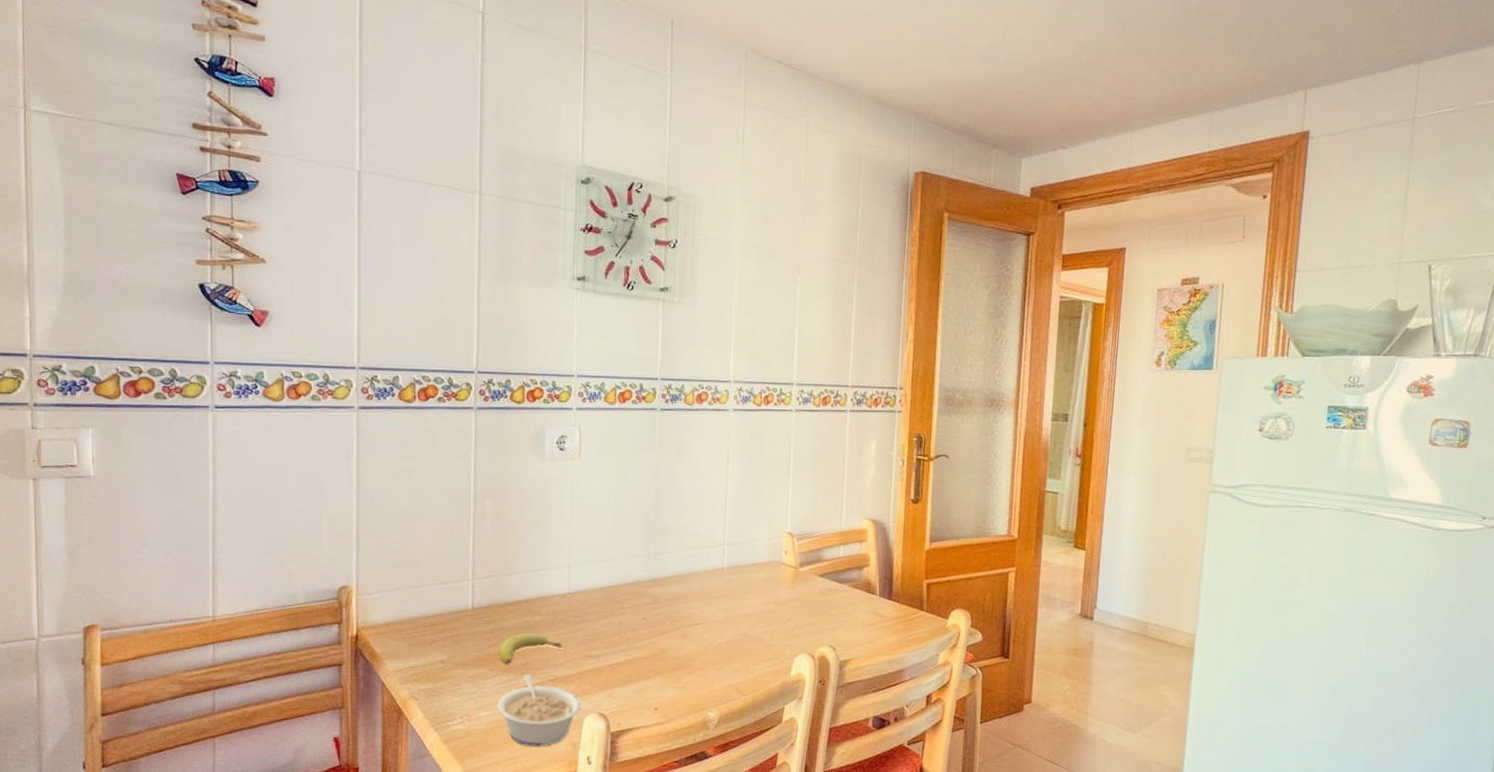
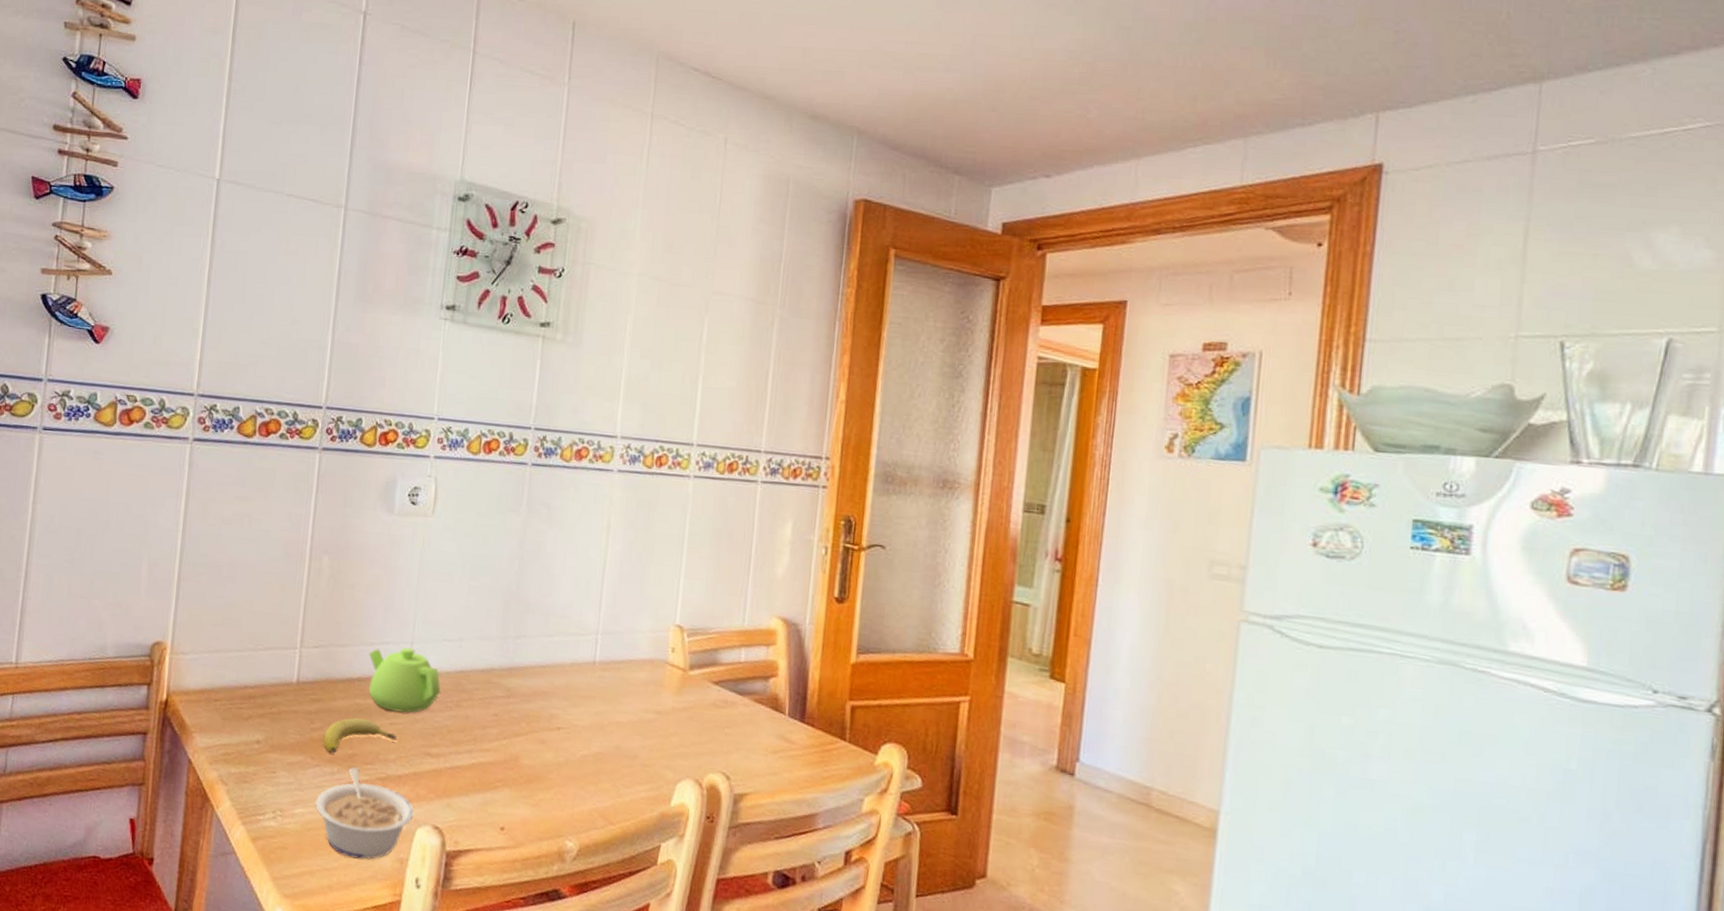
teapot: none [533,571,597,625] -> present [368,647,441,713]

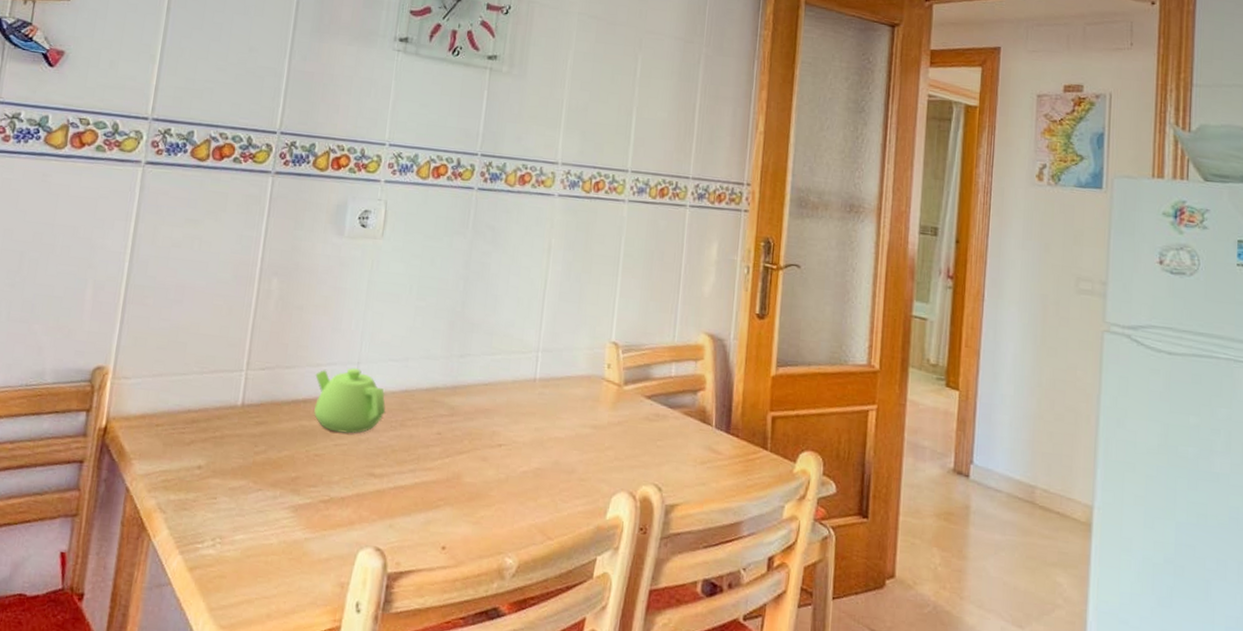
legume: present [315,766,415,860] -> none [256,489,357,585]
fruit: present [323,717,396,753] -> none [266,439,341,476]

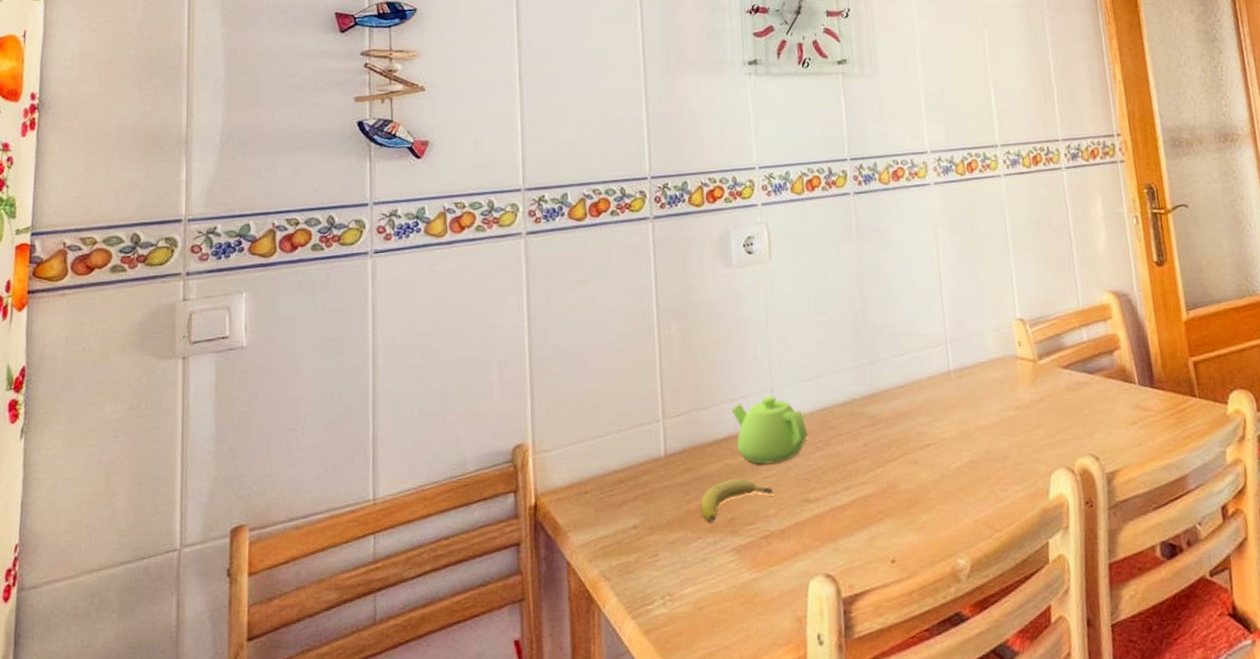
fruit: none [266,439,341,476] -> present [700,478,773,521]

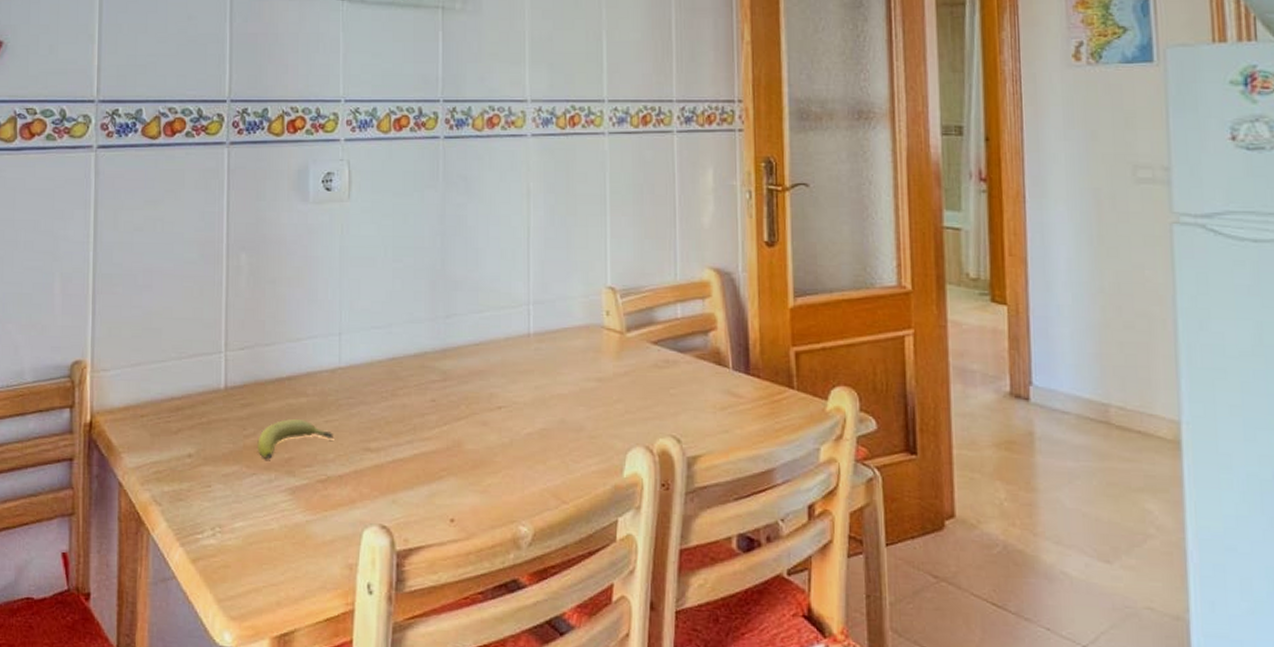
teapot: present [731,396,808,465] -> none [296,339,375,409]

